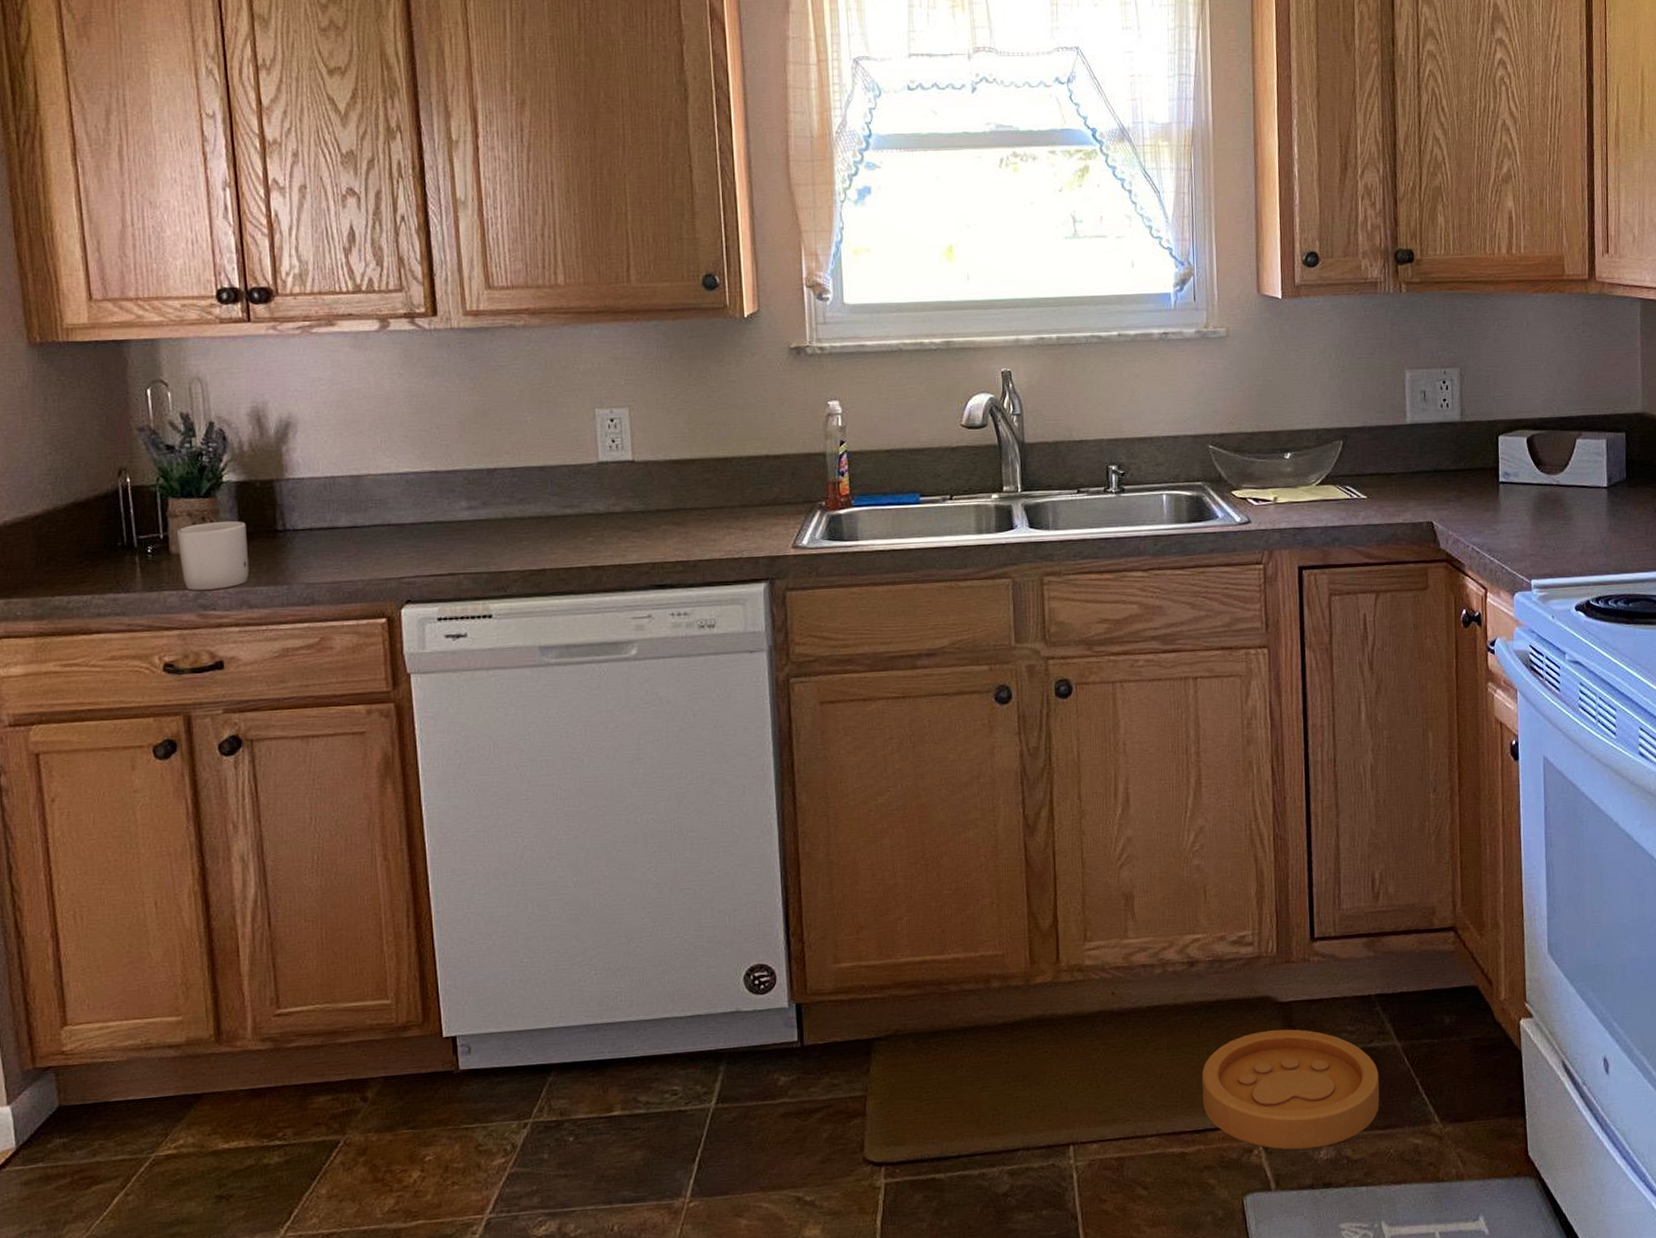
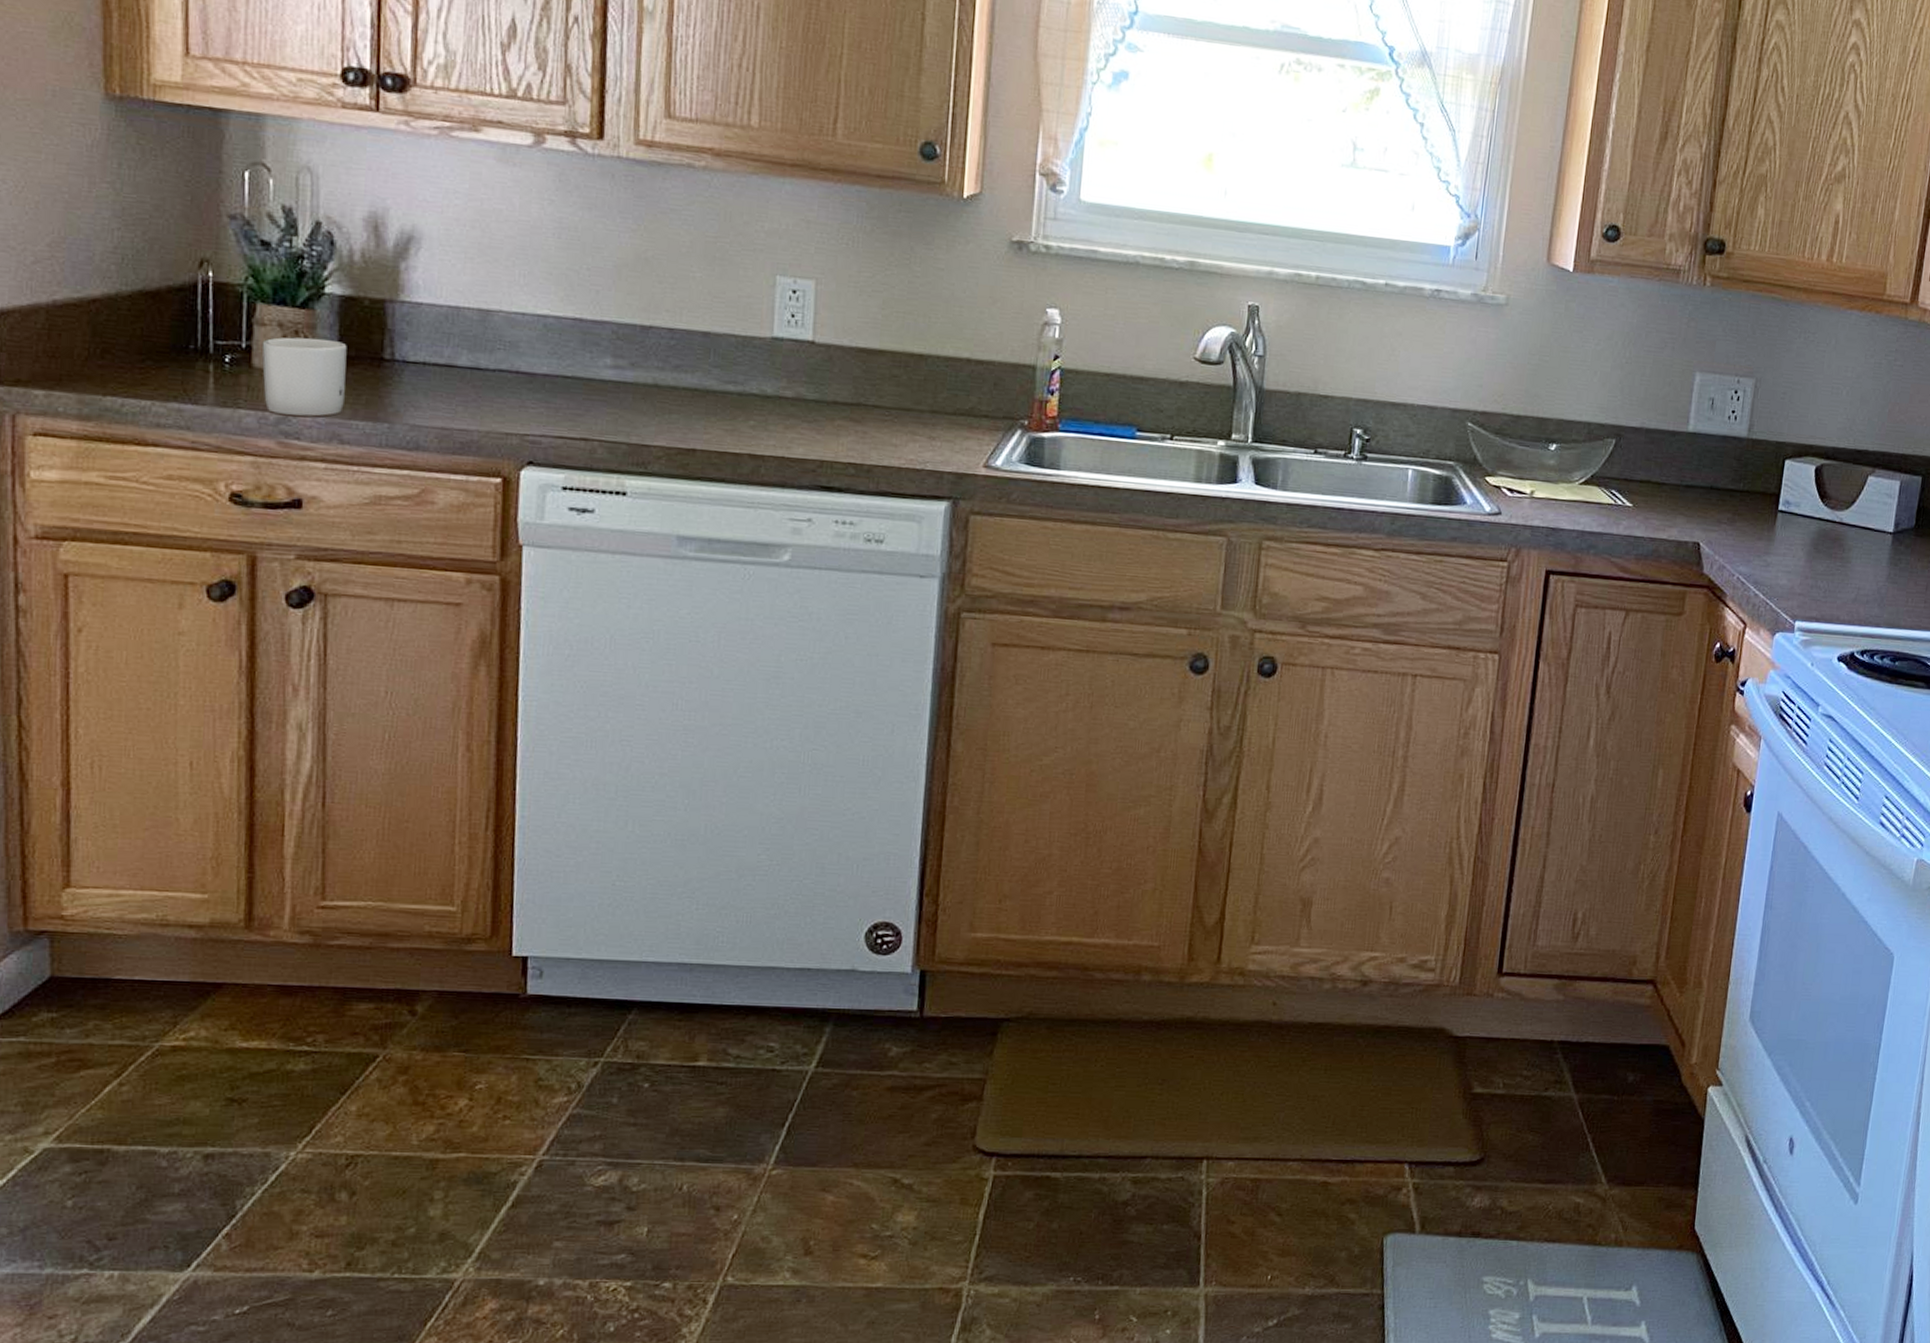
pet bowl: present [1201,1029,1380,1151] -> none [1354,1064,1549,1195]

